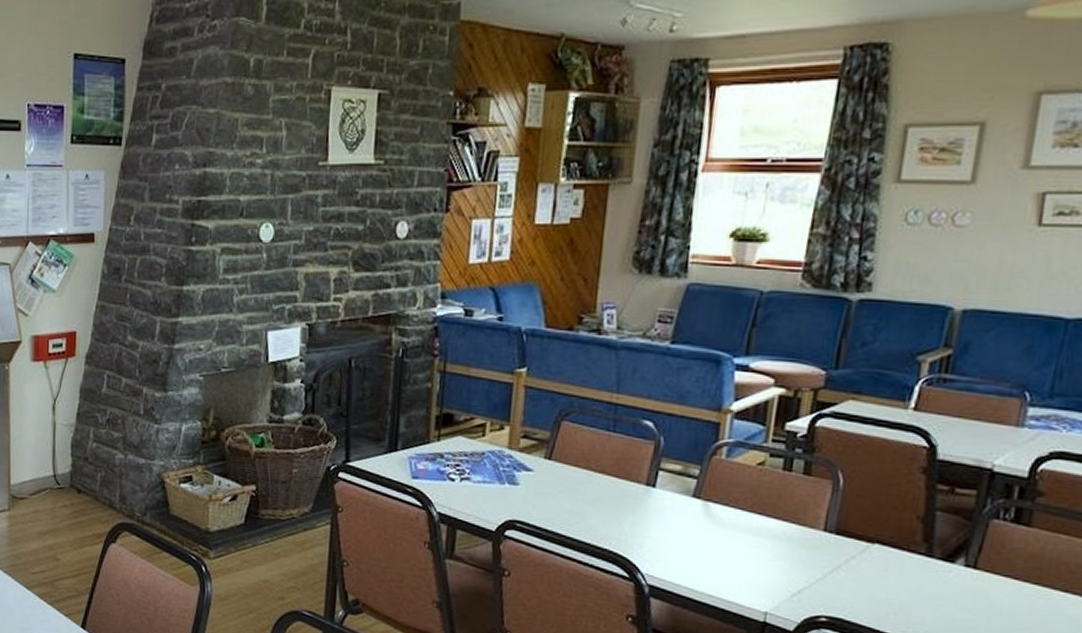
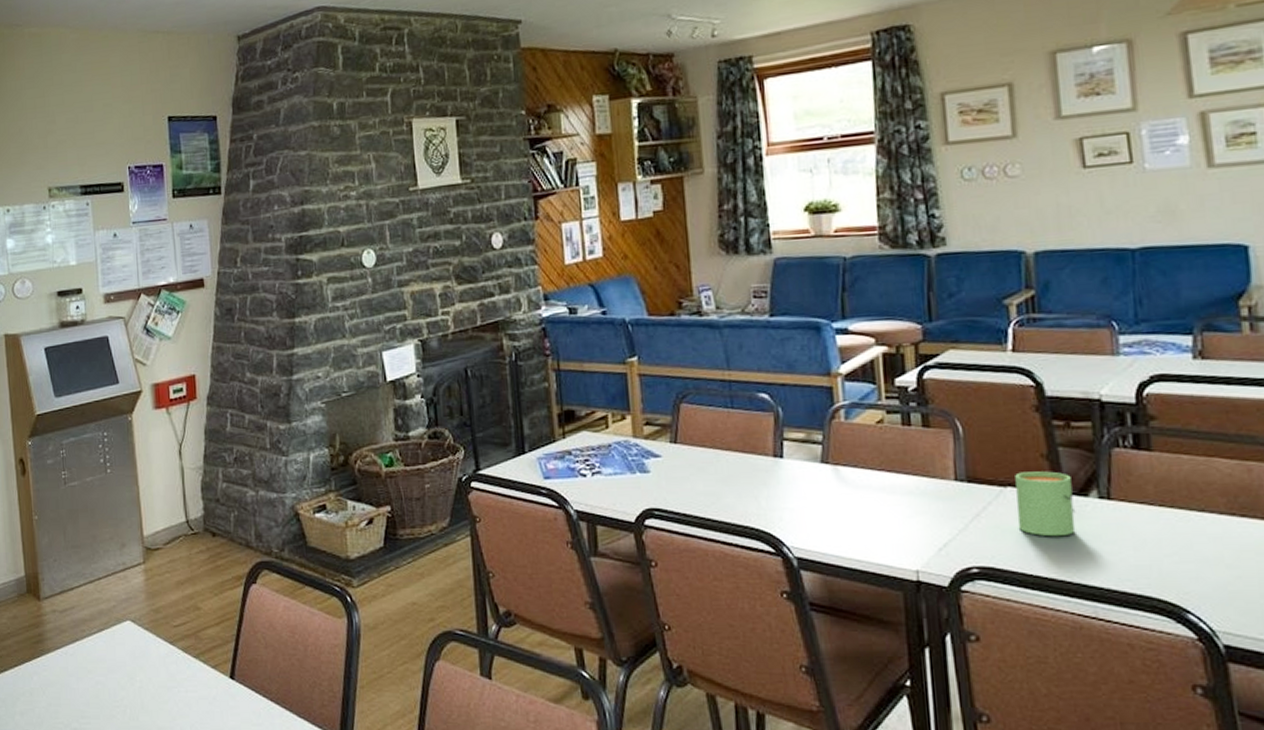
mug: none [876,531,942,598] -> present [1015,471,1076,537]

